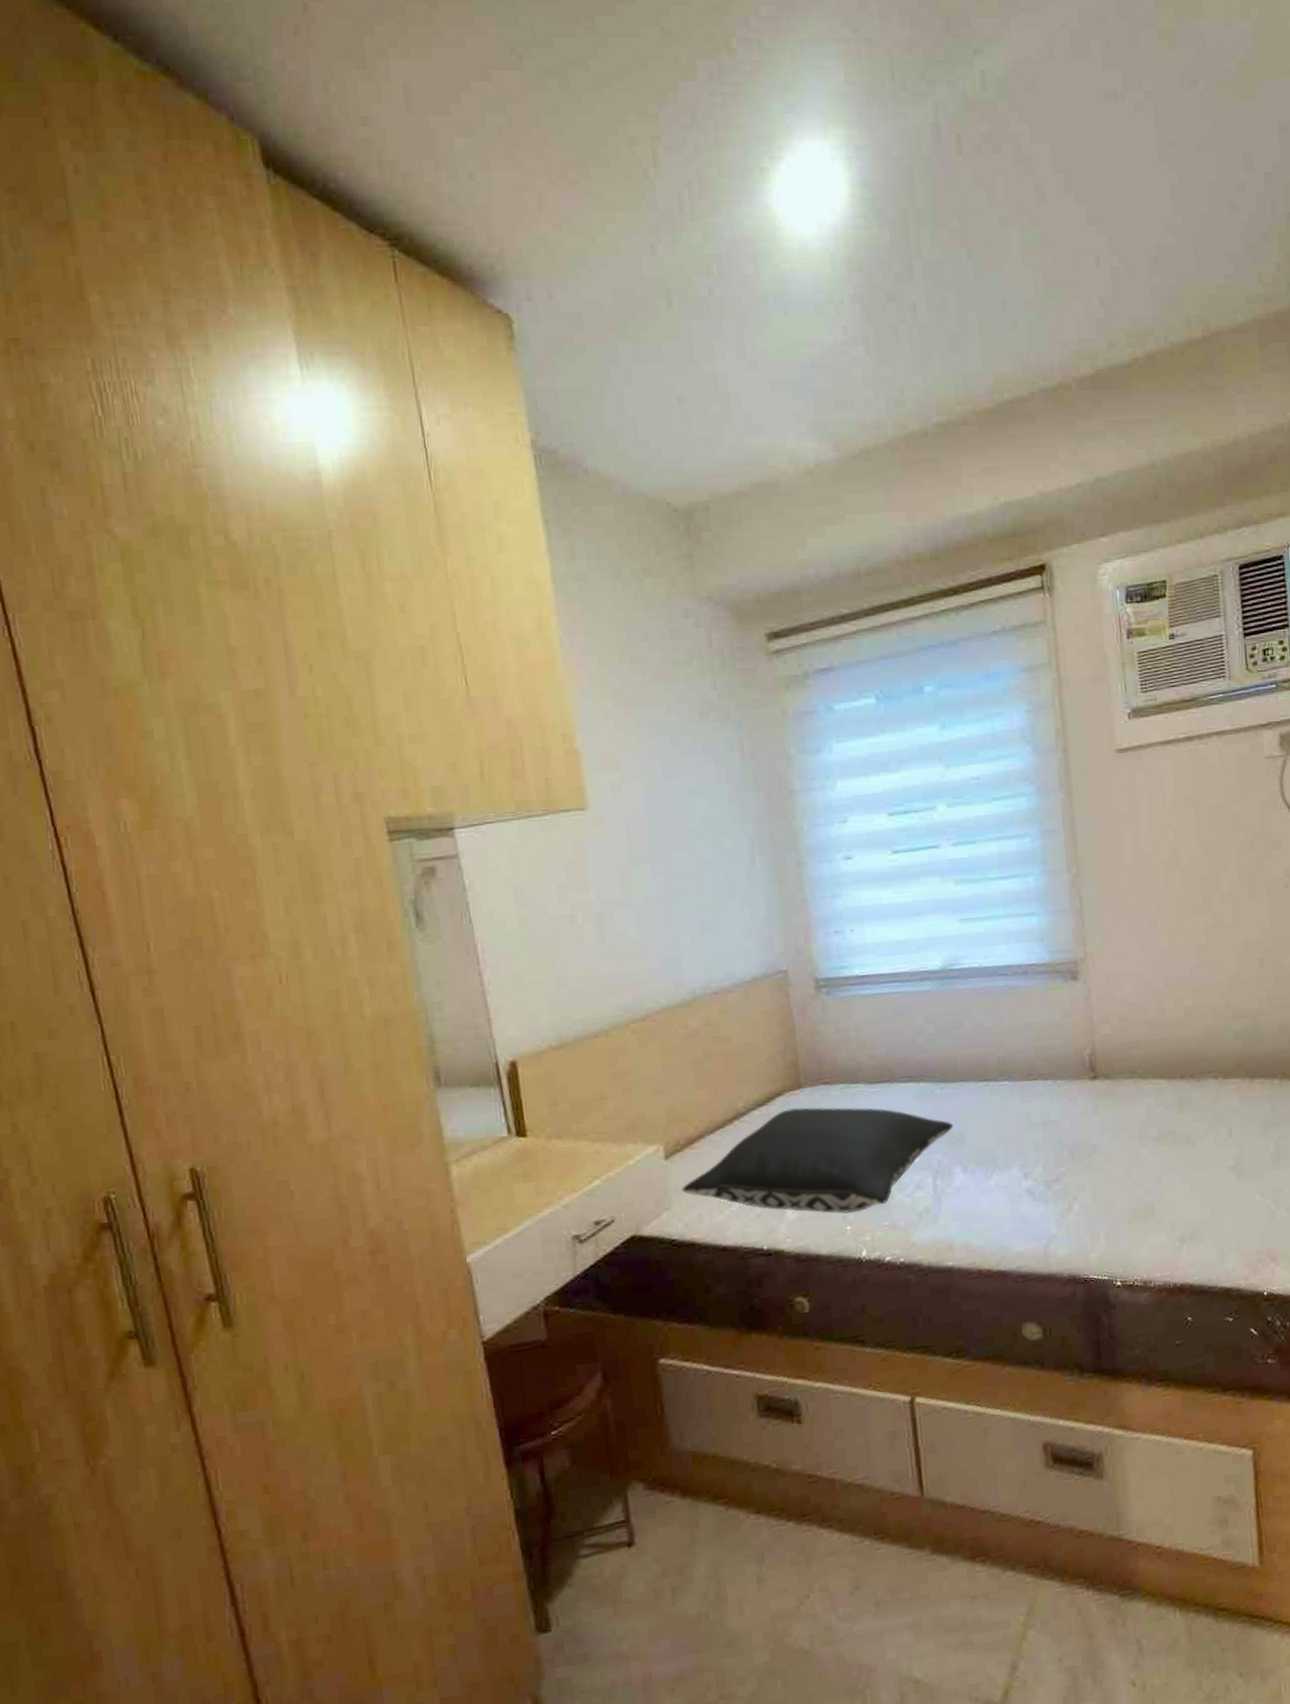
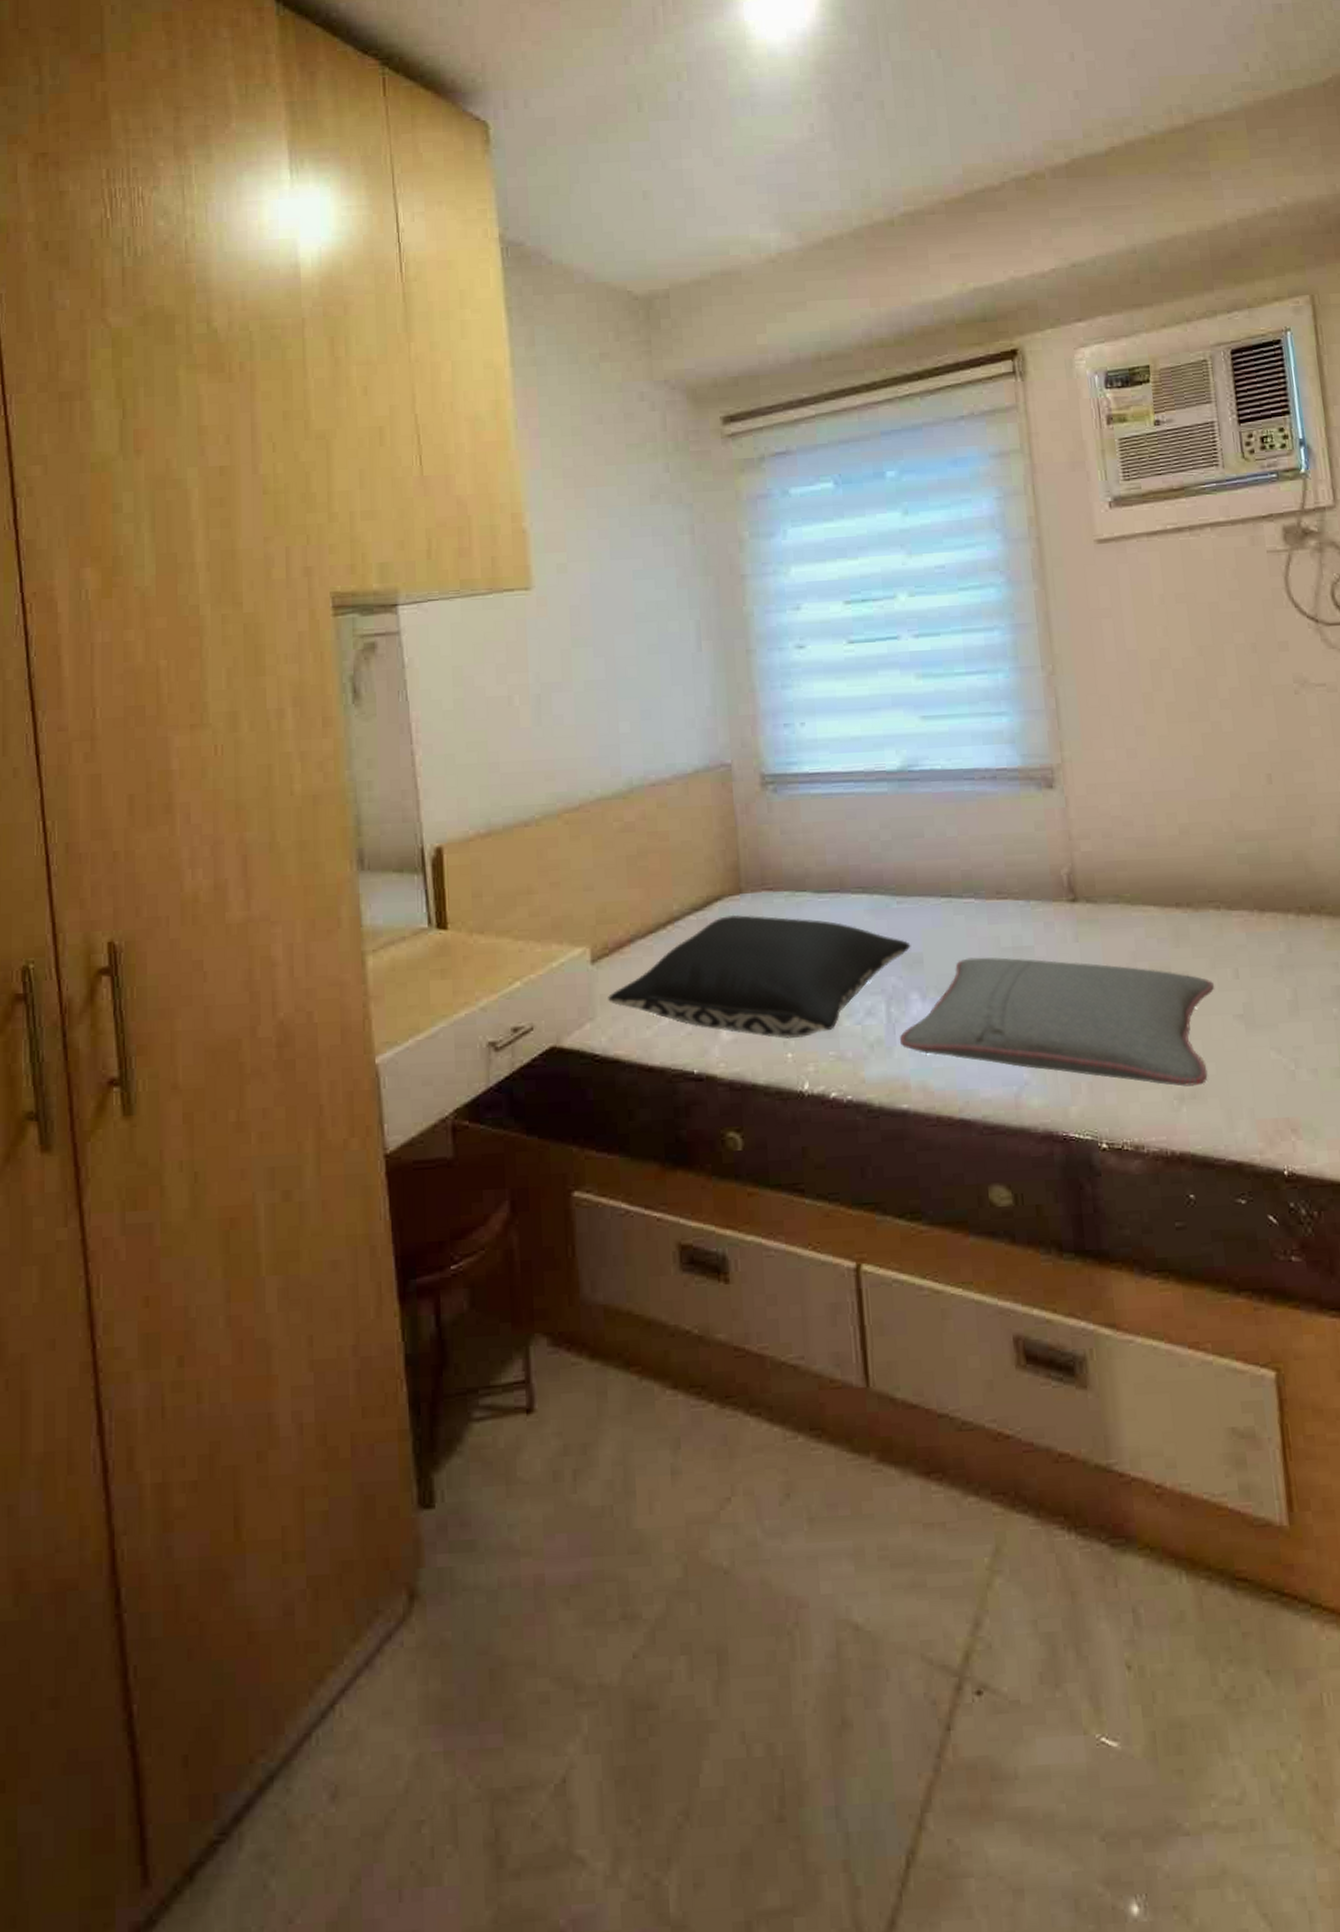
pillow: none [944,1130,1212,1230] -> present [899,957,1215,1087]

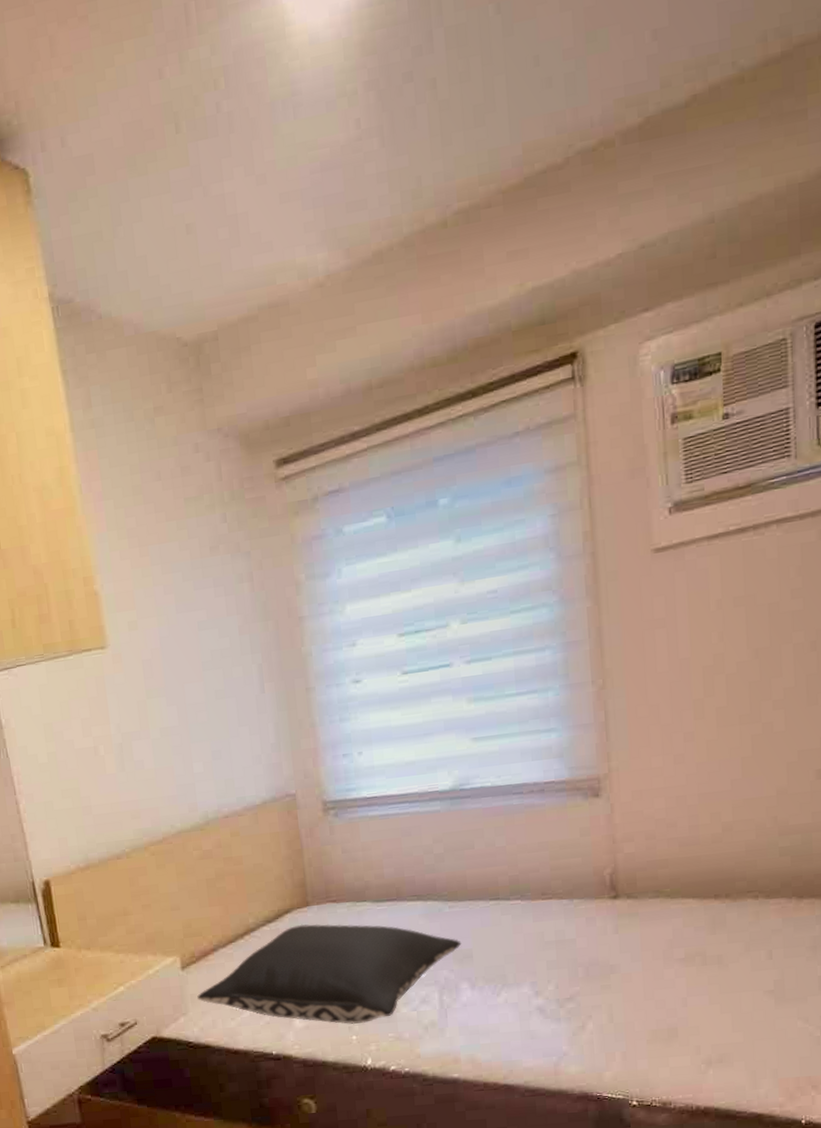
pillow: present [899,957,1215,1087] -> none [450,949,748,1053]

